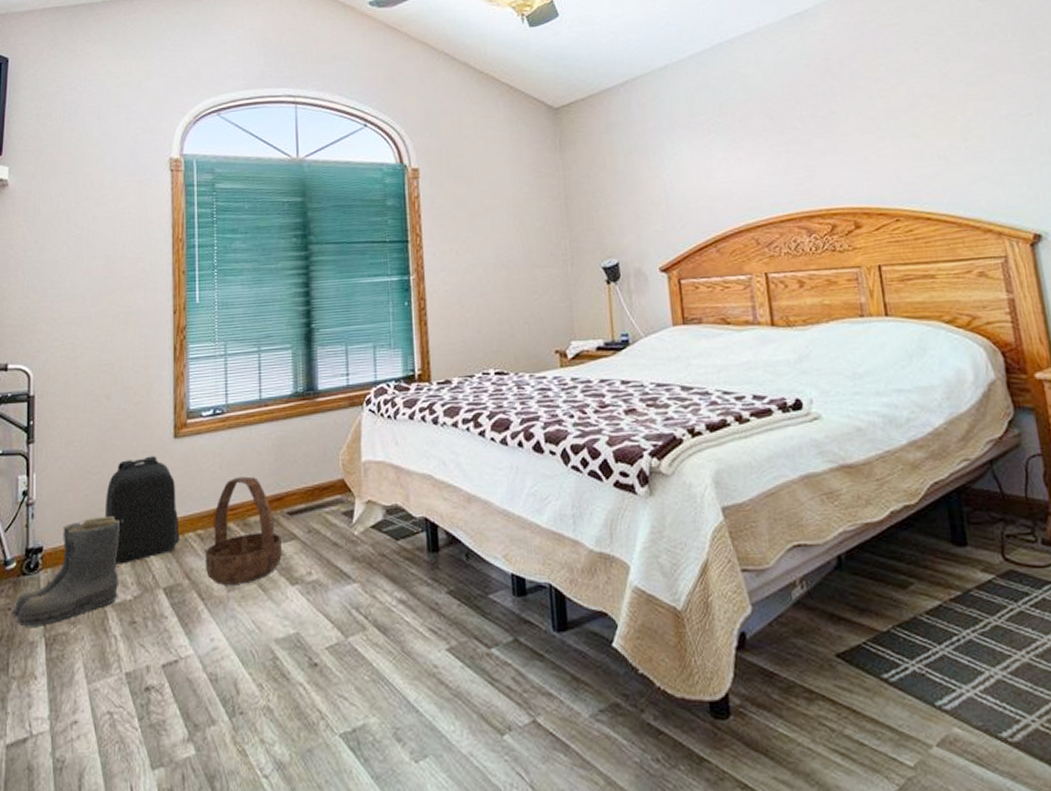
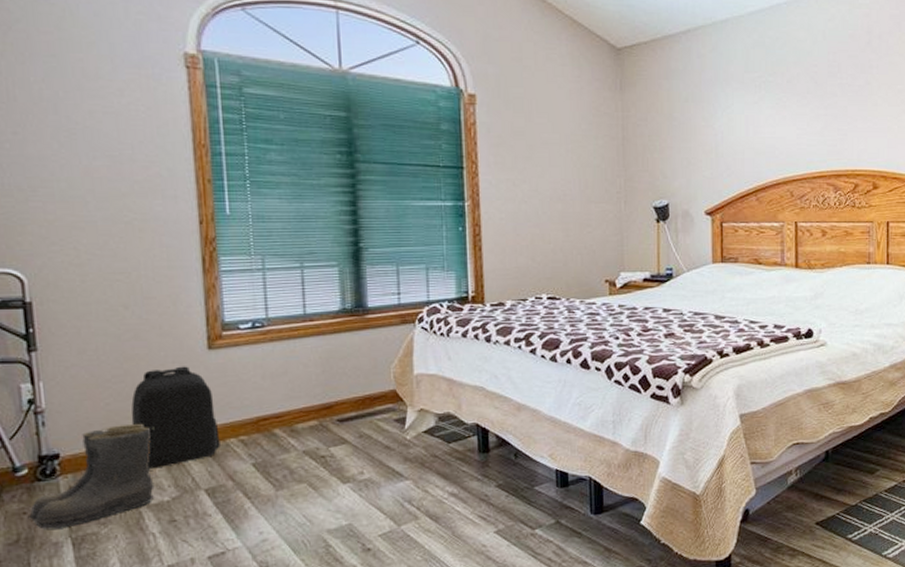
basket: present [206,476,282,585] -> none [250,386,332,485]

